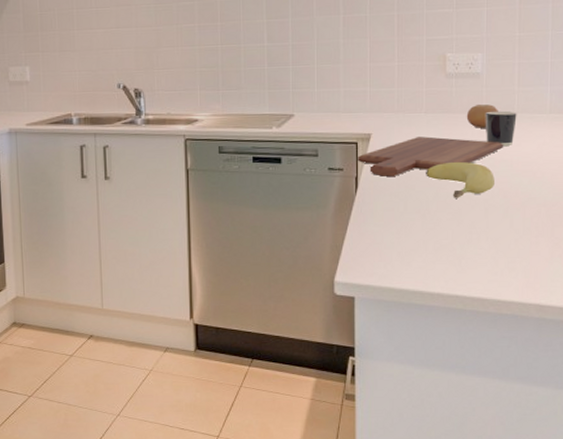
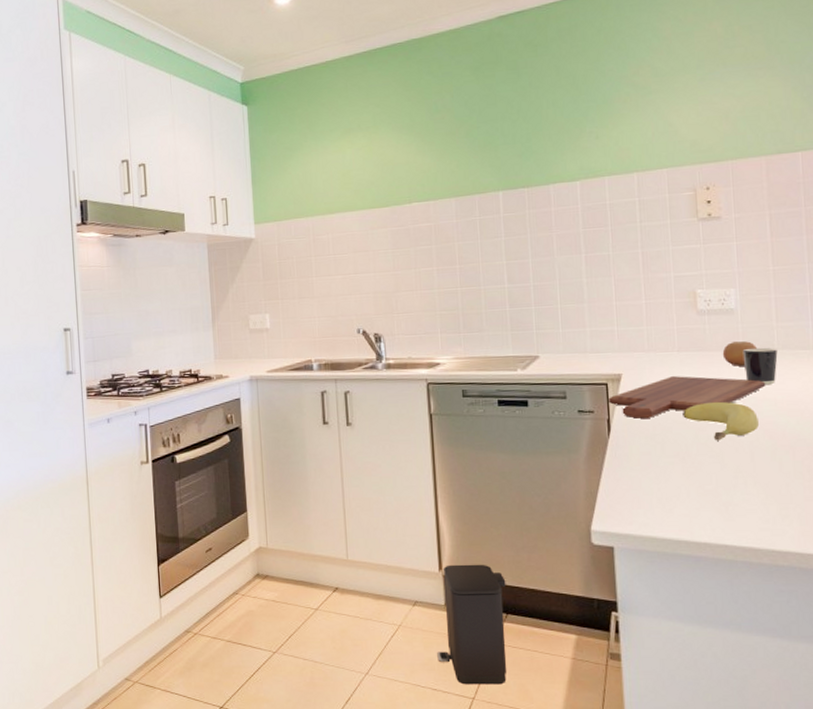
pedal bin: none [184,313,253,424] -> present [436,564,507,685]

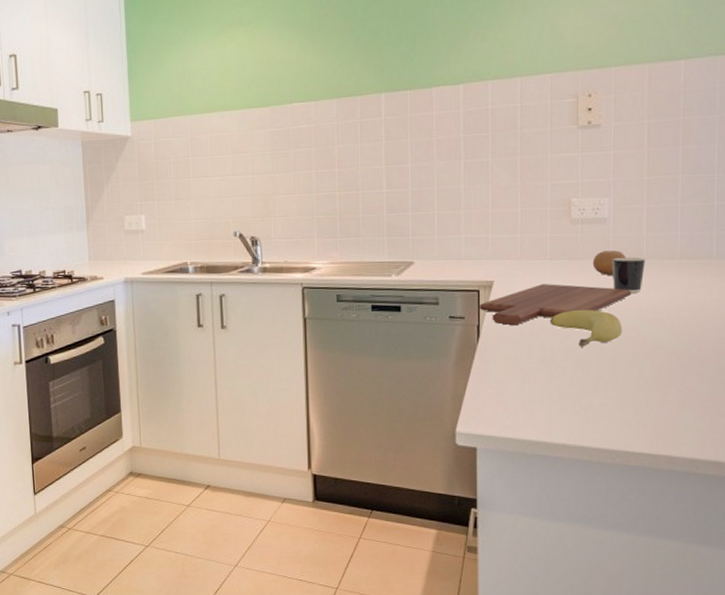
pedal bin: present [436,564,507,685] -> none [303,463,372,576]

